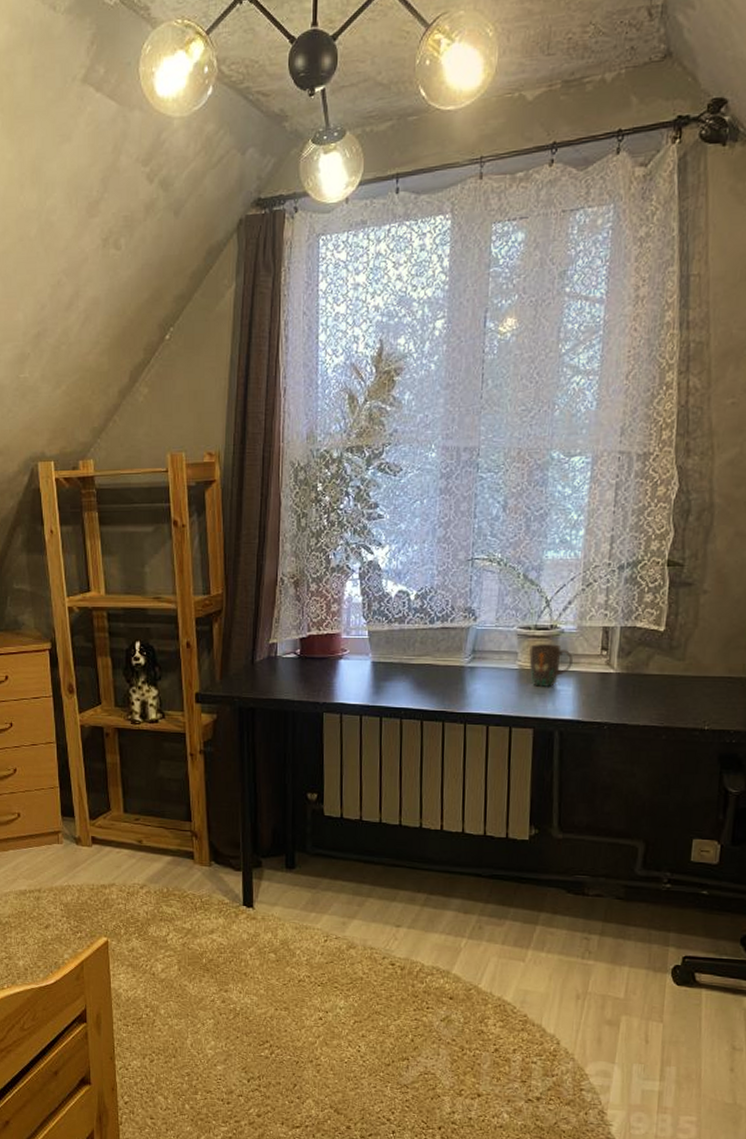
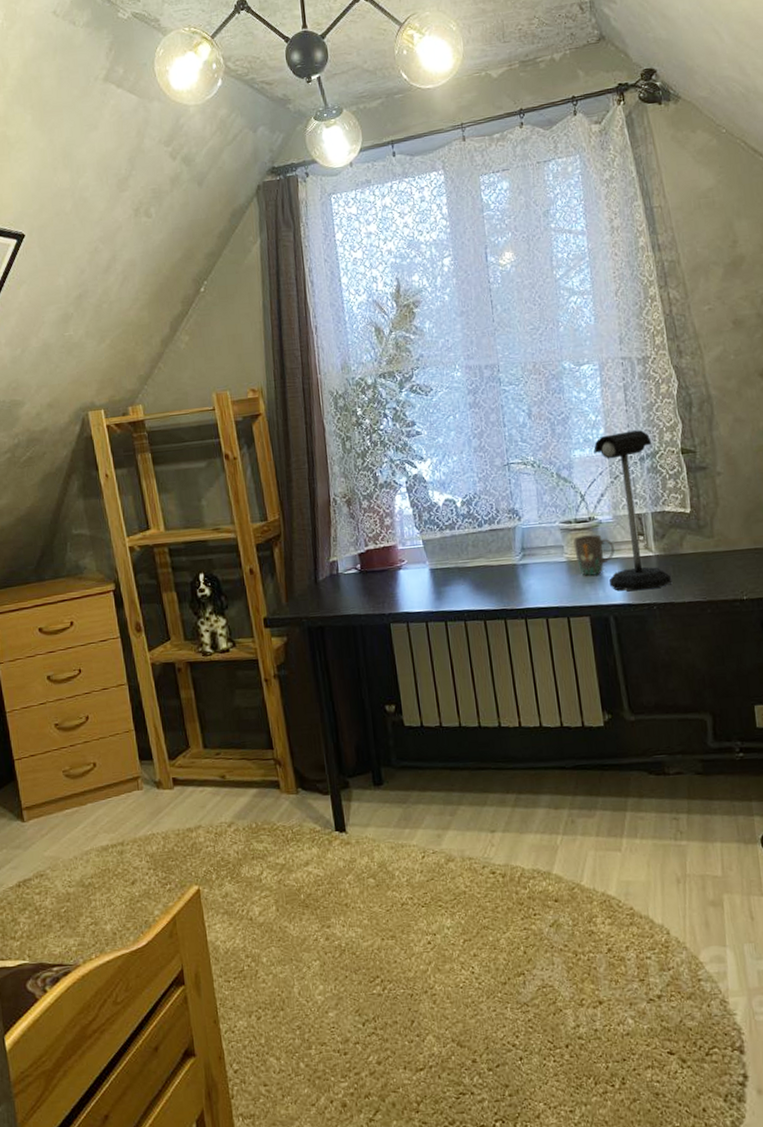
desk lamp: none [561,535,636,708] -> present [593,430,671,591]

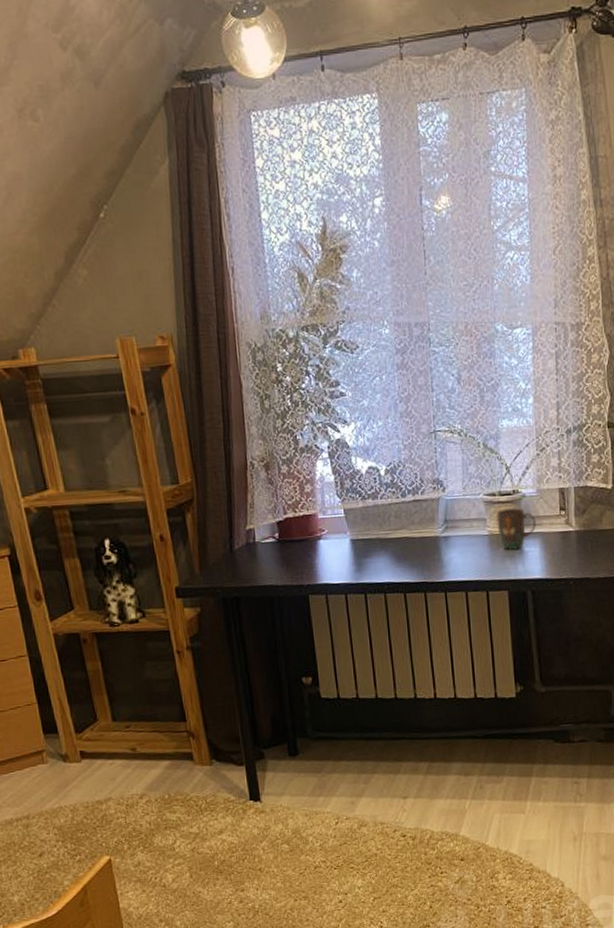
desk lamp: present [593,430,671,591] -> none [521,401,588,566]

